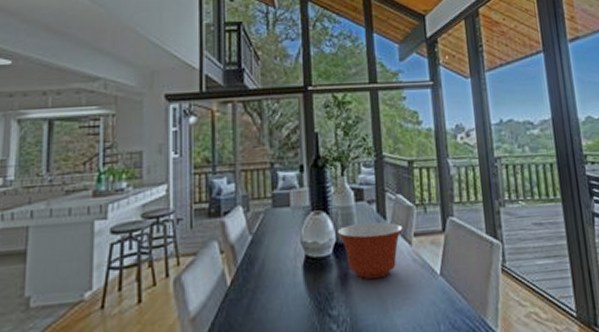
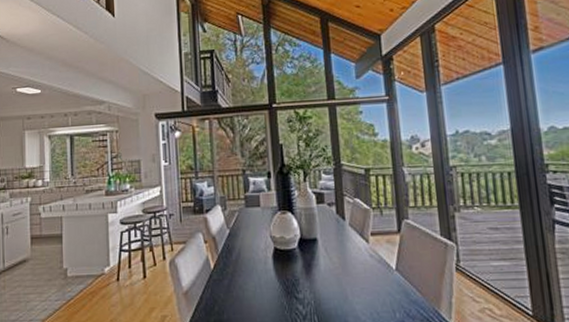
mixing bowl: present [337,222,403,279] -> none [301,222,360,270]

